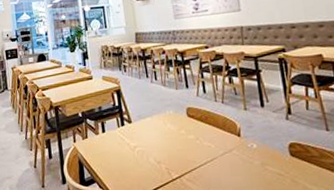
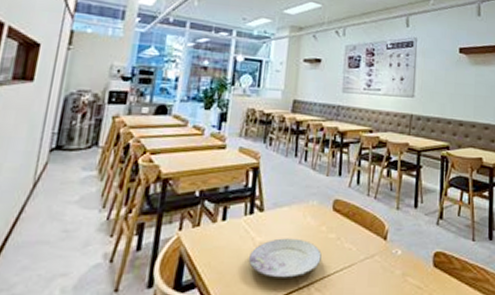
plate: none [128,141,186,173] -> present [248,238,322,278]

